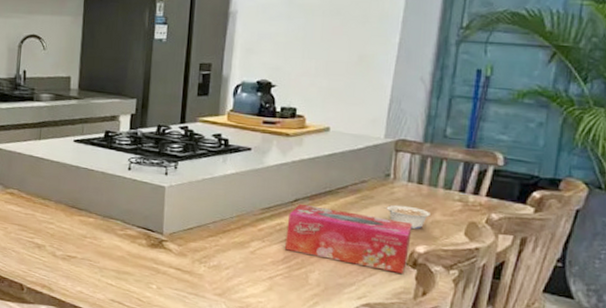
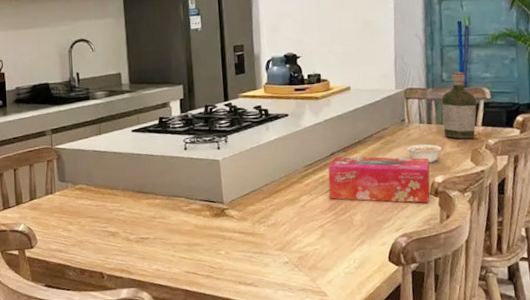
bottle: none [436,128,484,209] -> present [441,71,477,139]

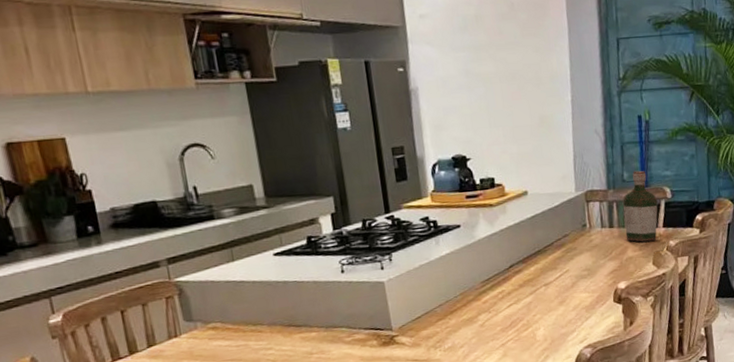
tissue box: present [328,156,431,203] -> none [507,264,614,316]
legume: present [404,144,442,164] -> none [586,249,624,270]

